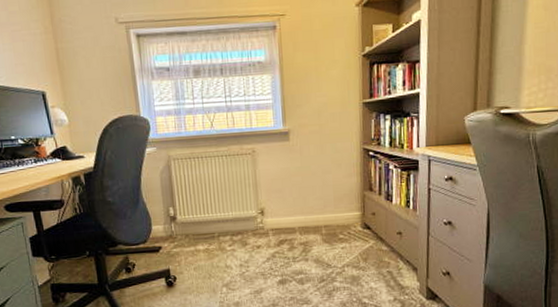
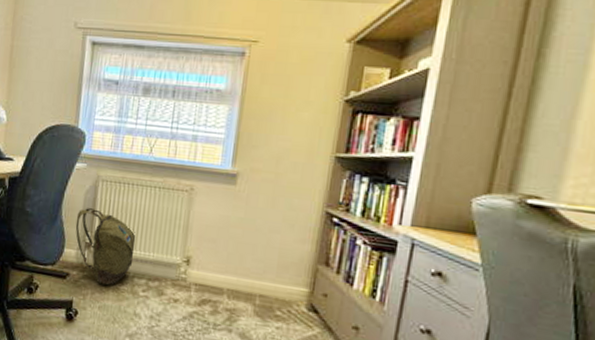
backpack: none [157,186,216,249] -> present [75,208,136,286]

